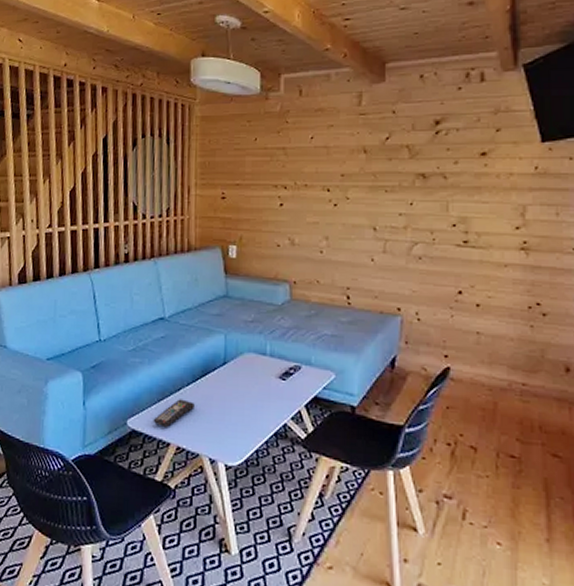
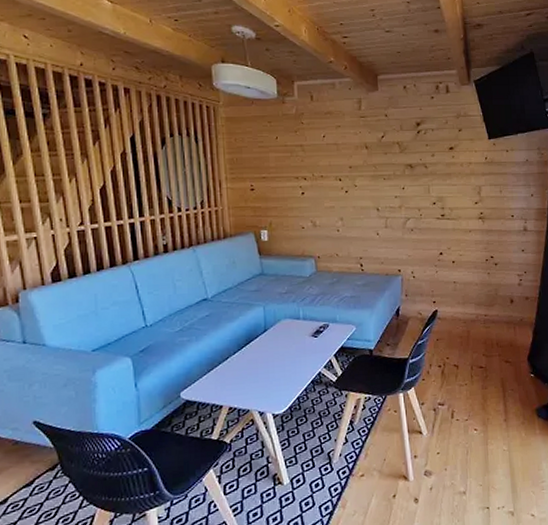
remote control: present [153,399,195,427] -> none [205,366,242,393]

